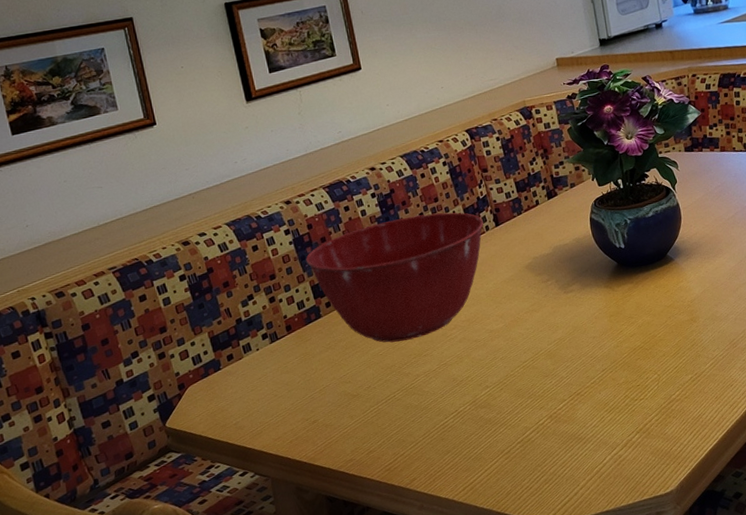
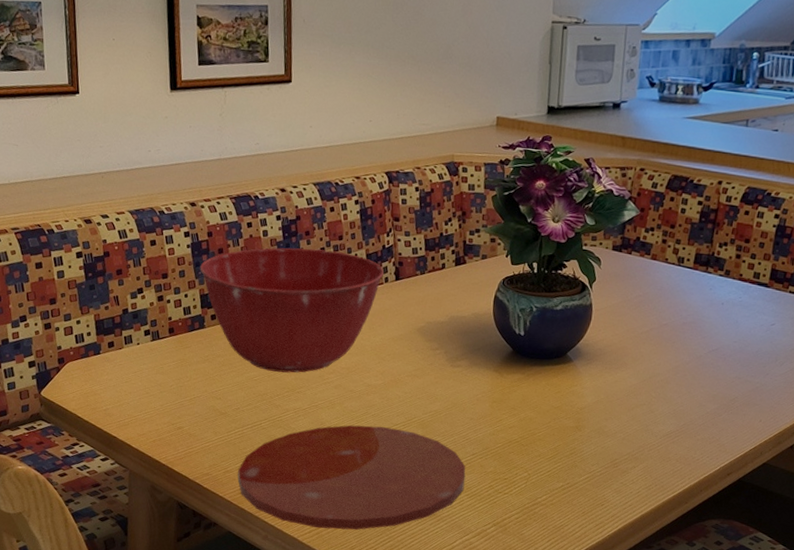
plate: none [381,364,602,486] -> present [238,425,466,530]

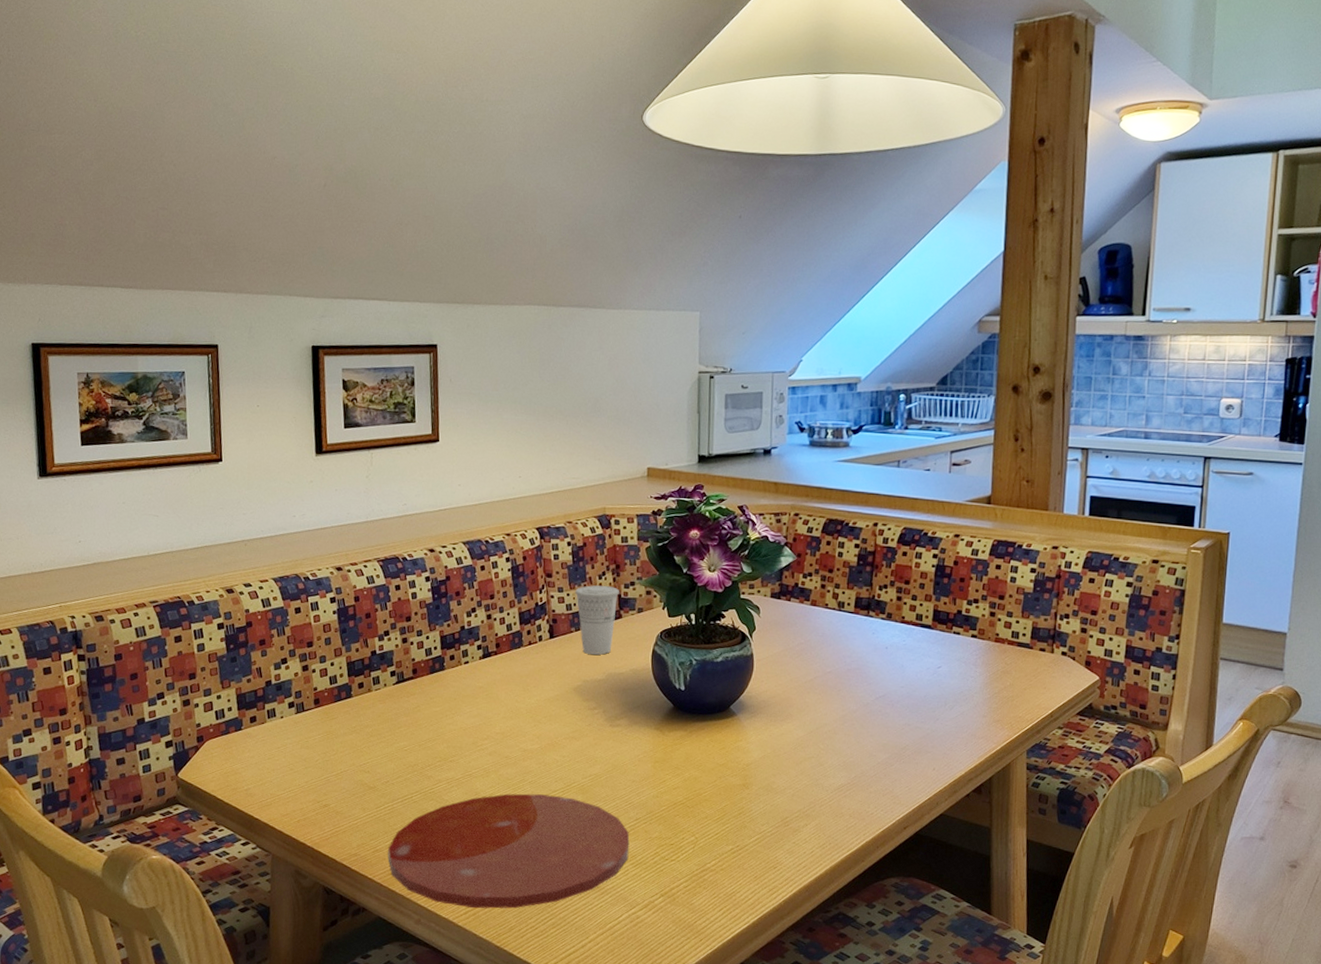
mixing bowl: present [200,247,385,373] -> none [346,609,538,741]
cup: none [421,231,464,298] -> present [575,585,619,655]

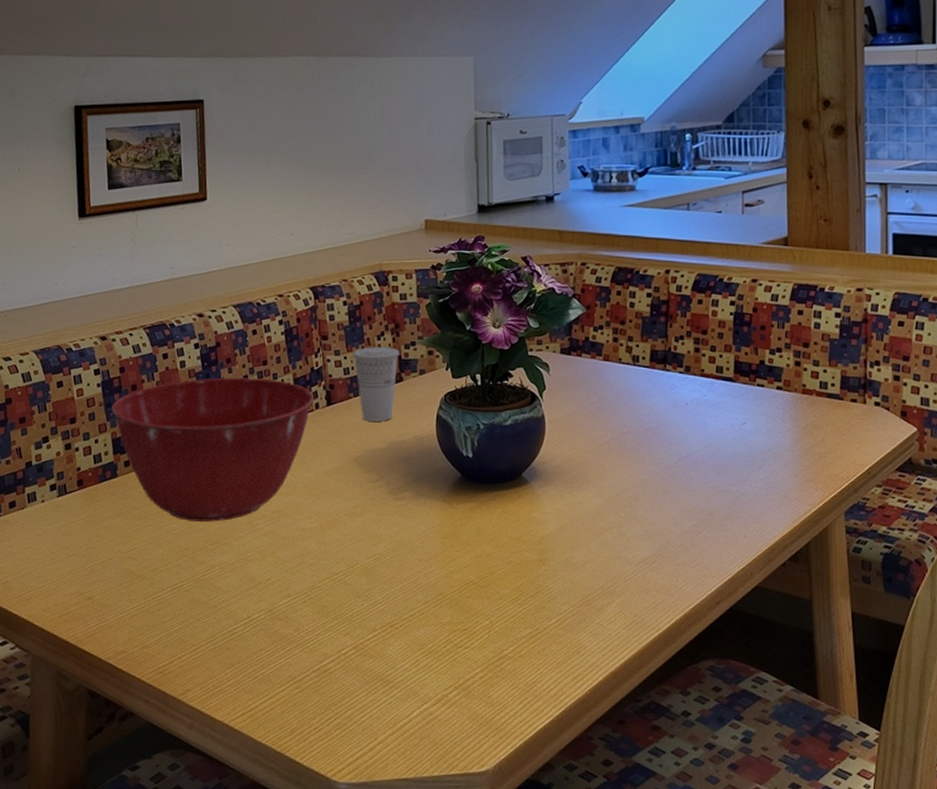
mixing bowl: none [346,609,538,741] -> present [111,377,315,522]
plate: present [388,793,630,909] -> none [157,577,419,710]

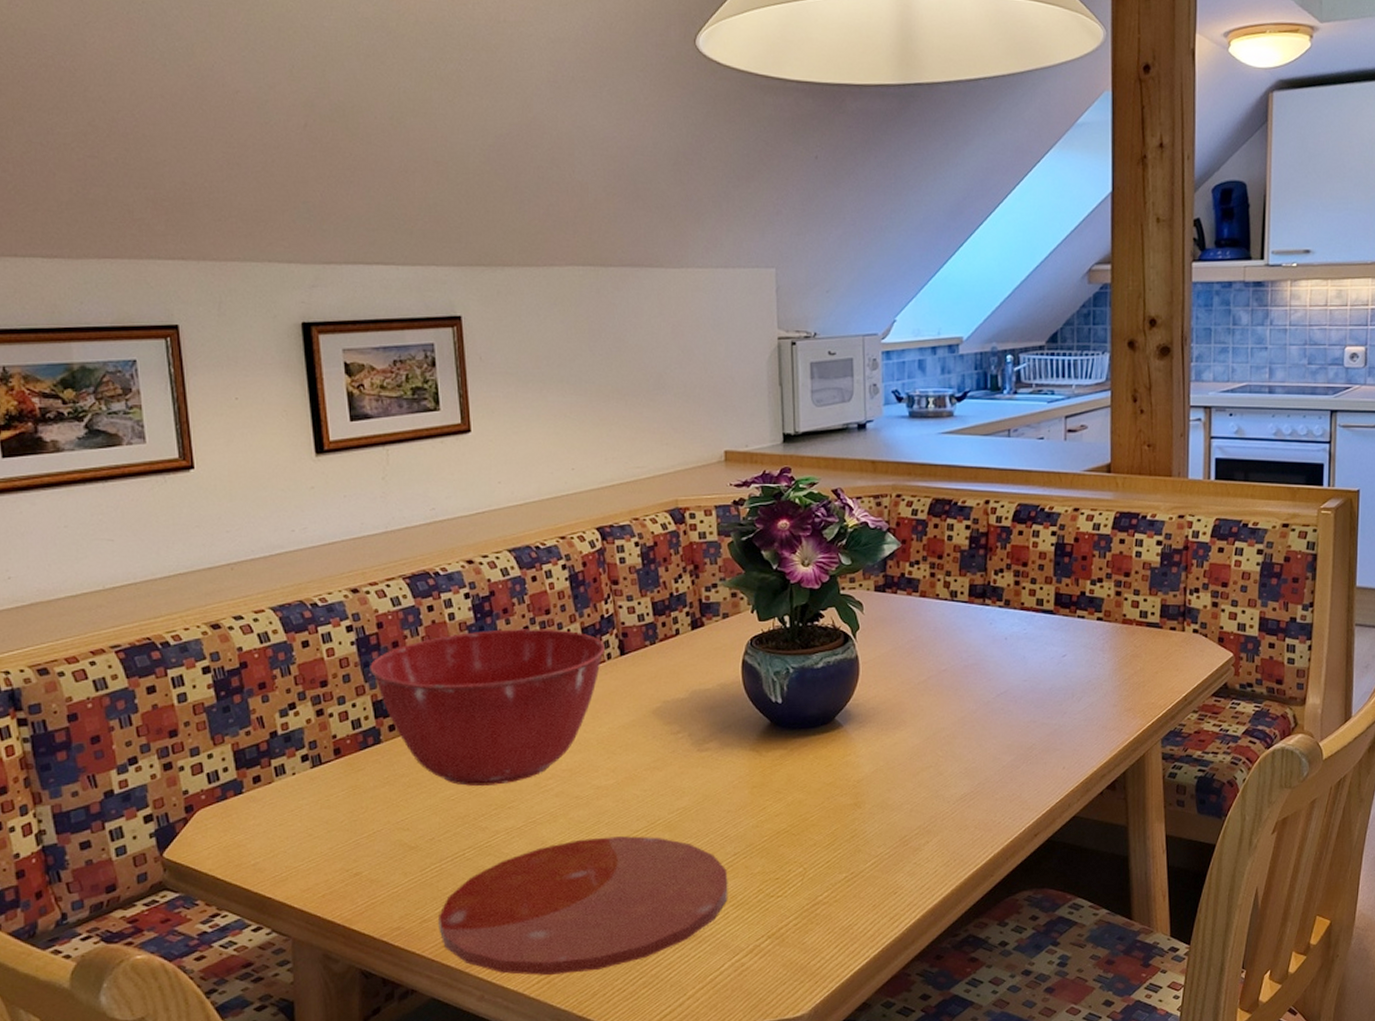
plate: none [157,577,419,710] -> present [439,836,728,976]
cup: present [353,347,399,422] -> none [647,591,699,670]

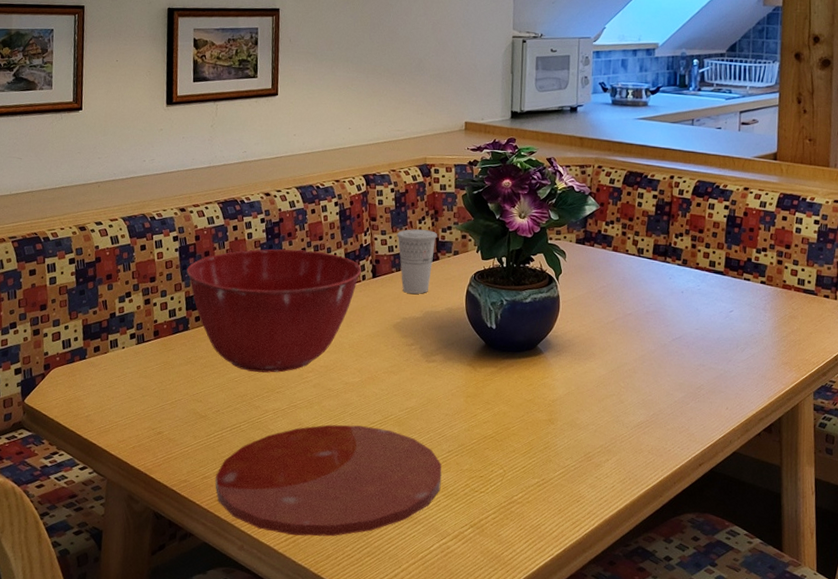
cup: none [647,591,699,670] -> present [397,229,437,294]

